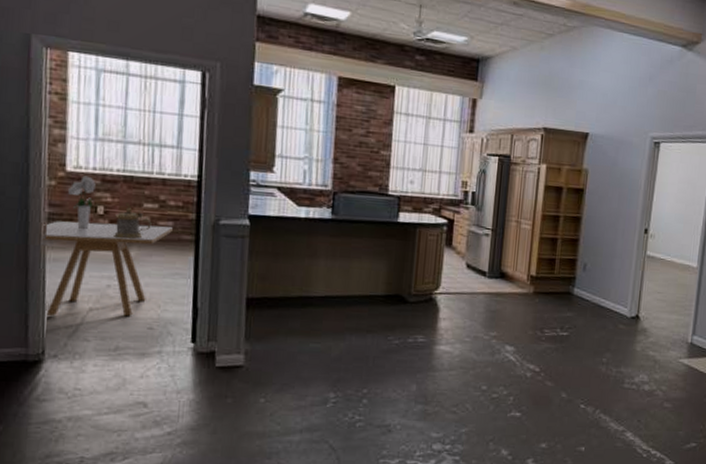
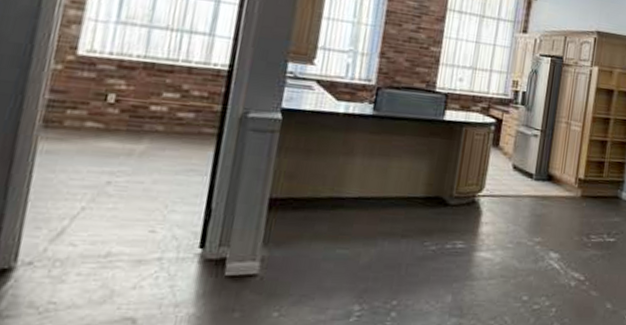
dining table: present [43,221,173,317] -> none [27,108,193,217]
bouquet: present [68,175,96,230] -> none [75,60,110,119]
beer mug: present [114,202,152,239] -> none [123,90,170,131]

